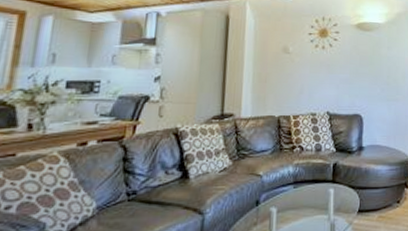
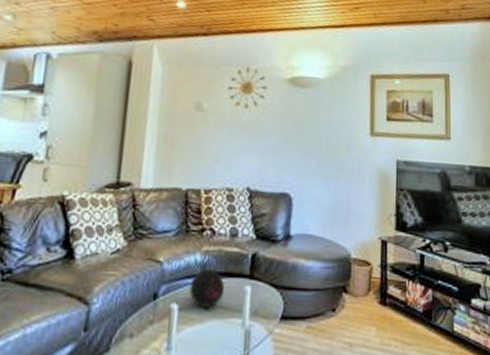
decorative orb: none [285,178,313,209] -> present [189,269,225,307]

